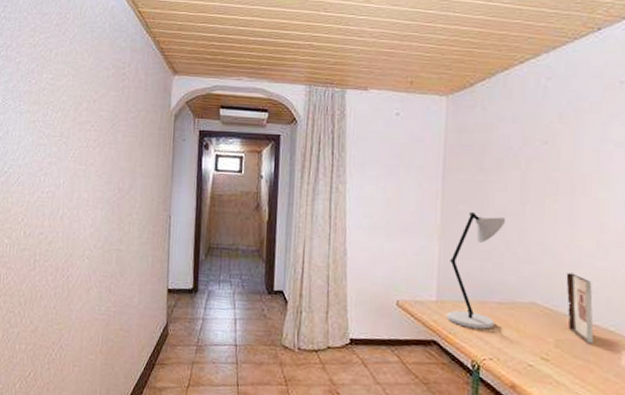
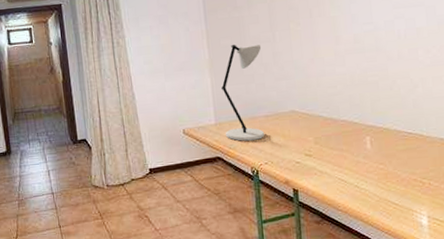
wooden plaque: present [566,272,594,344] -> none [315,81,343,136]

